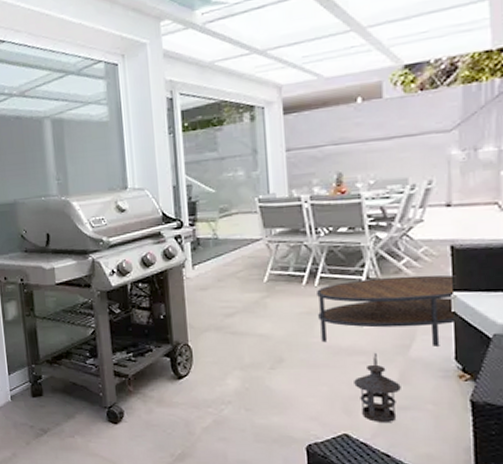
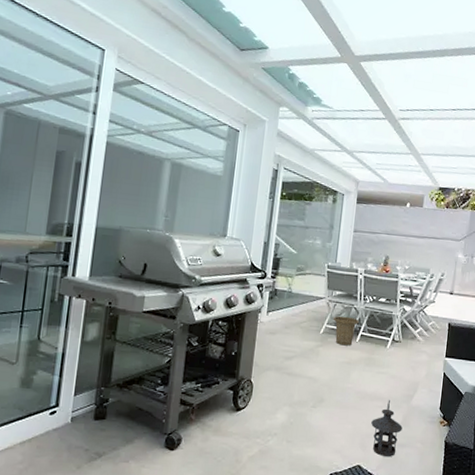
basket: none [277,257,314,293] -> present [333,315,359,346]
coffee table: present [317,275,457,346] -> none [354,340,449,398]

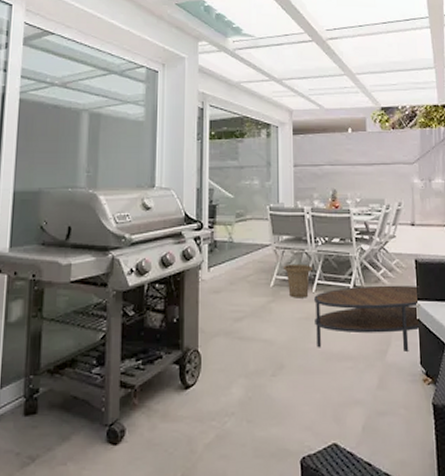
coffee table: none [354,340,449,398] -> present [314,285,420,352]
lantern: present [371,399,402,457] -> none [343,357,380,430]

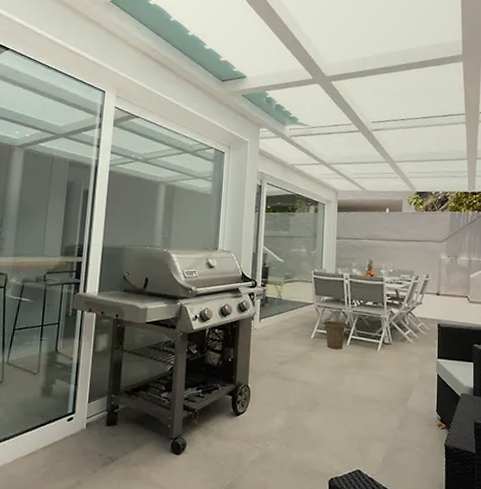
coffee table: present [314,285,420,352] -> none [347,343,440,400]

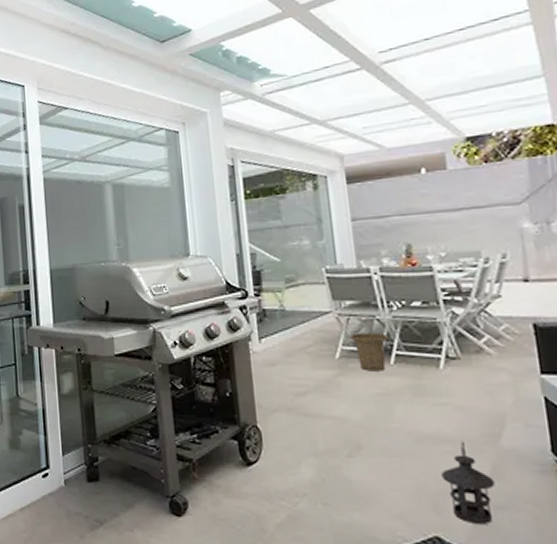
lantern: none [368,402,400,462] -> present [441,441,495,525]

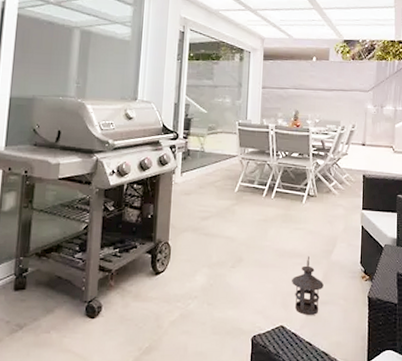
basket: present [349,332,388,372] -> none [246,173,273,203]

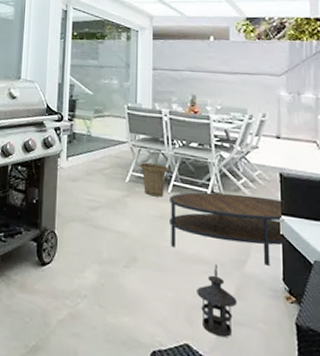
basket: none [246,173,273,203] -> present [138,162,169,197]
coffee table: none [272,195,365,252] -> present [170,192,284,266]

